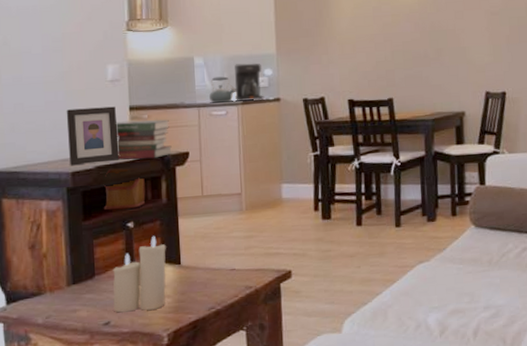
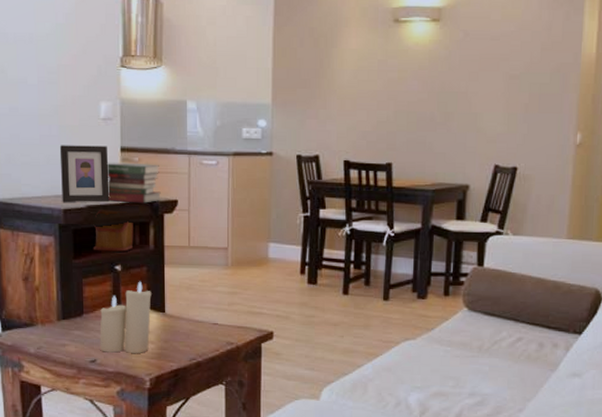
kettle: present [208,76,236,103] -> none [200,124,228,152]
coffee maker: present [234,63,264,101] -> none [227,112,257,152]

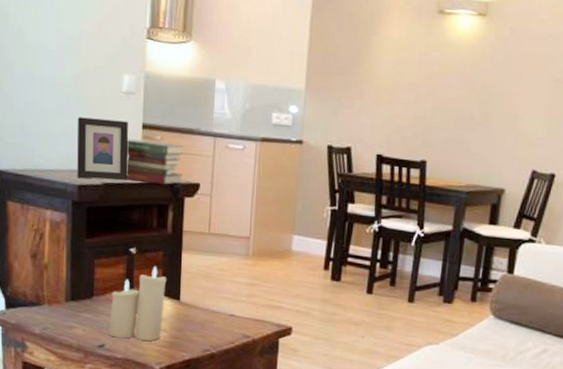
decorative box: present [94,209,134,252] -> none [108,187,152,234]

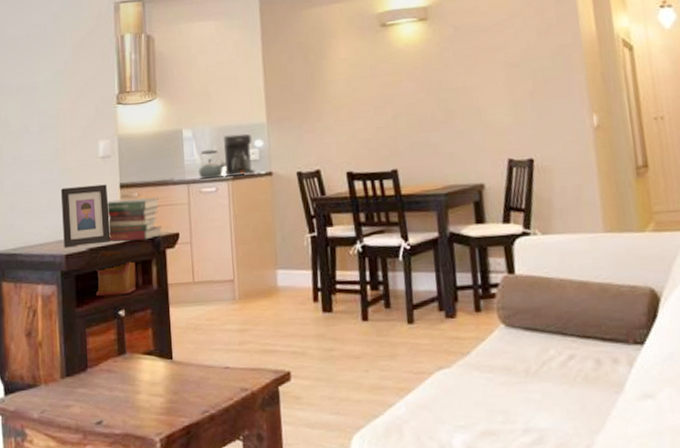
decorative box: none [108,187,152,234] -> present [96,250,137,297]
candle: present [109,266,167,341] -> none [105,326,158,411]
kettle: none [226,106,257,136] -> present [198,149,226,179]
coffee maker: none [255,95,287,139] -> present [224,133,256,177]

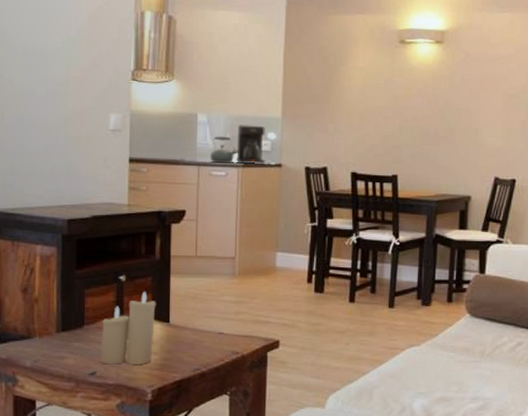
picture frame: present [60,184,111,248] -> none [66,155,116,213]
decorative box: present [96,250,137,297] -> none [98,219,140,262]
candle: none [105,326,158,411] -> present [100,291,156,365]
books: present [107,197,162,242] -> none [115,173,169,214]

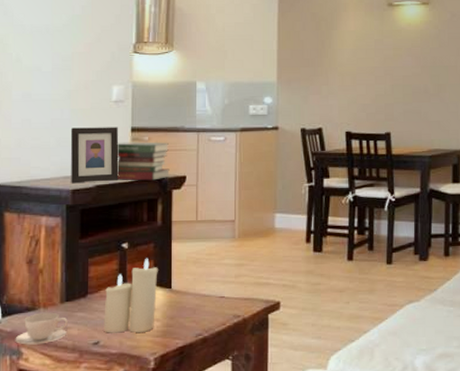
teacup: none [10,341,64,373] -> present [15,312,68,345]
picture frame: none [66,155,116,213] -> present [70,127,119,184]
books: none [115,173,169,214] -> present [117,142,170,181]
kettle: present [209,136,238,163] -> none [208,102,236,128]
coffee maker: present [236,125,266,164] -> none [234,90,263,128]

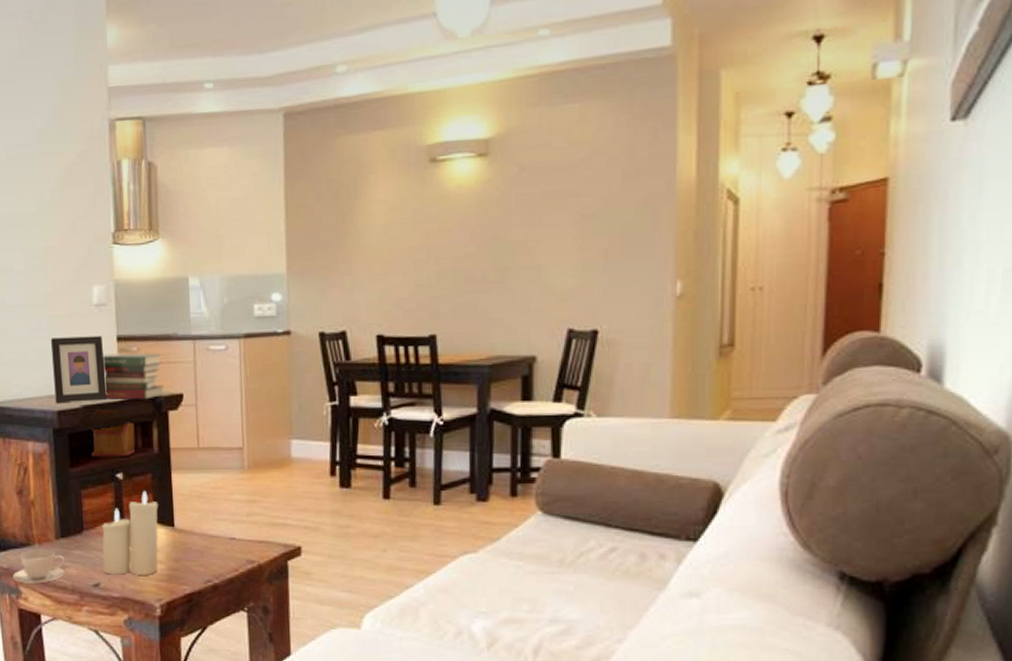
decorative box: none [101,188,142,230] -> present [92,408,136,458]

